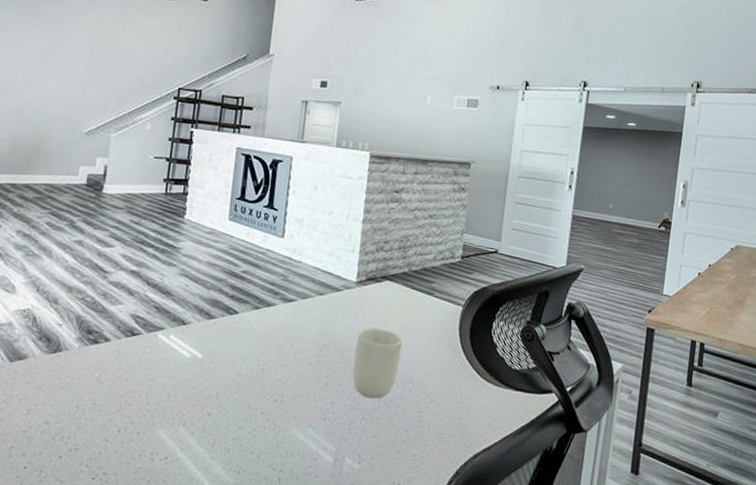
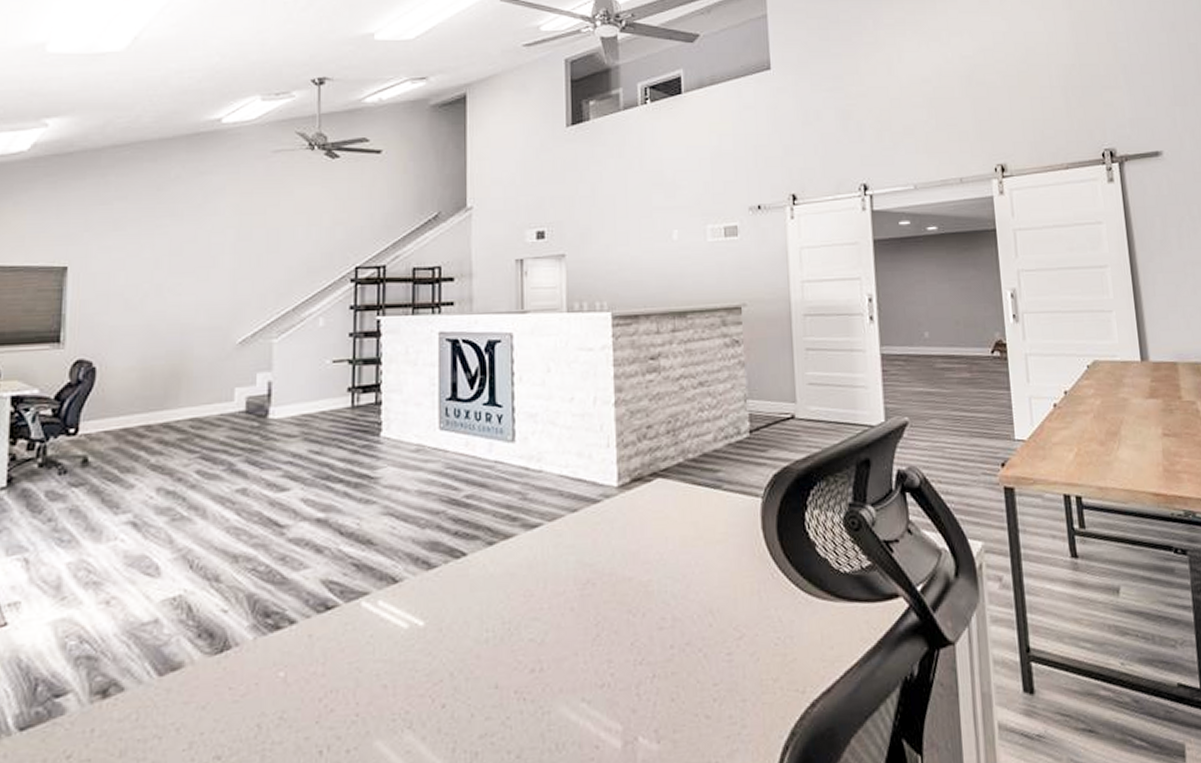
cup: present [352,328,402,399] -> none [629,545,692,646]

